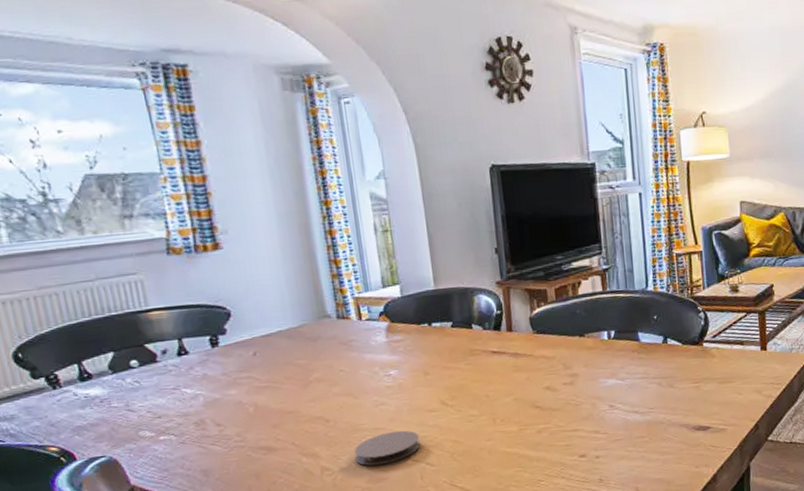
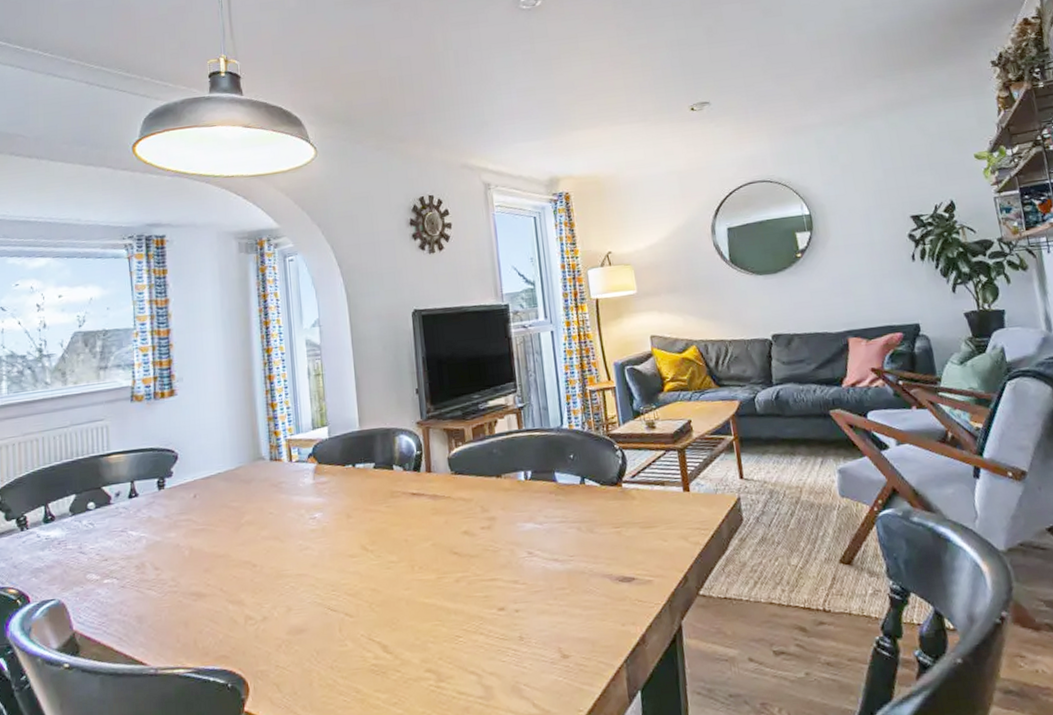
coaster: present [354,430,421,466] -> none [277,577,341,616]

